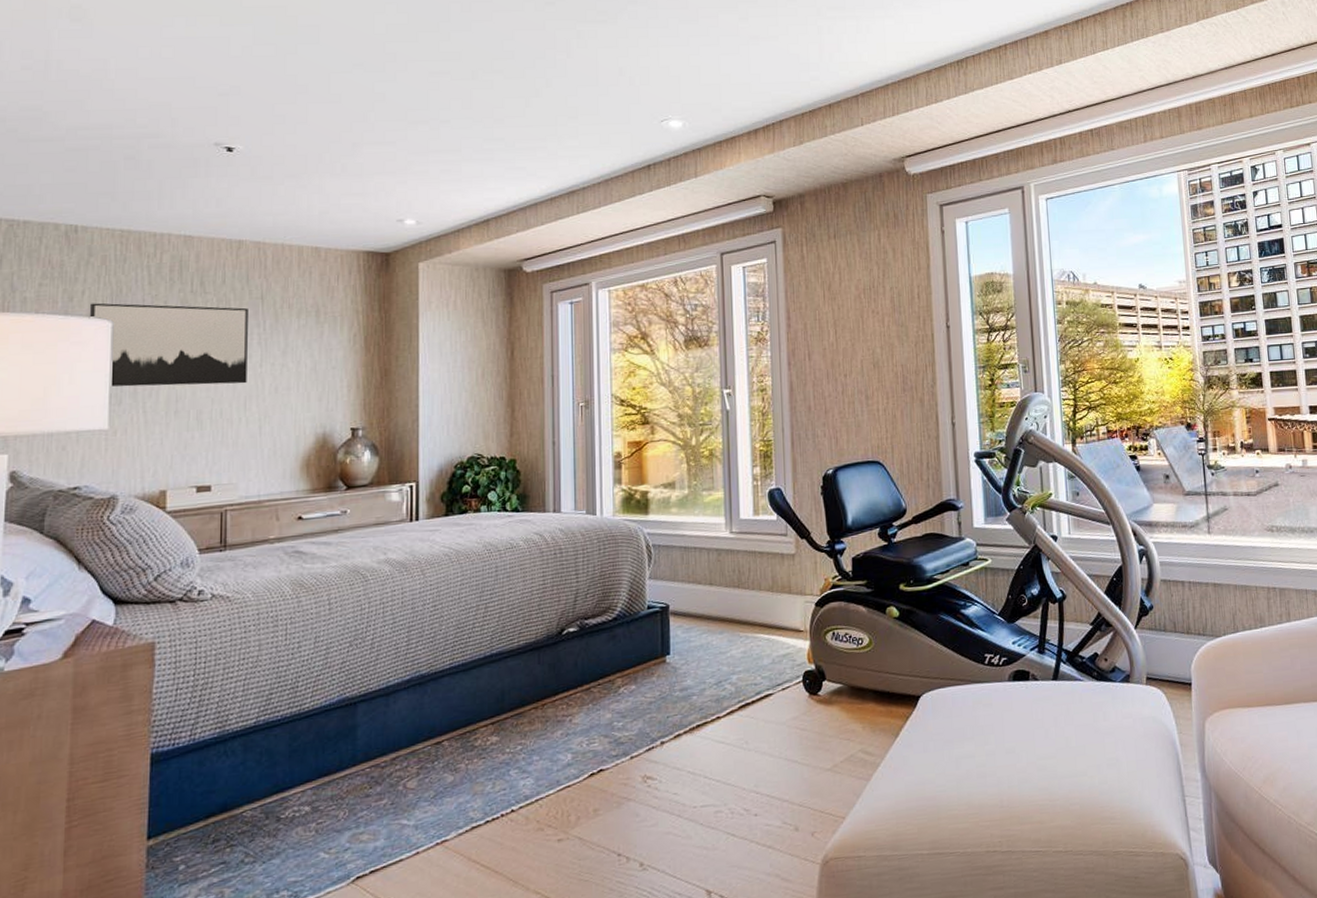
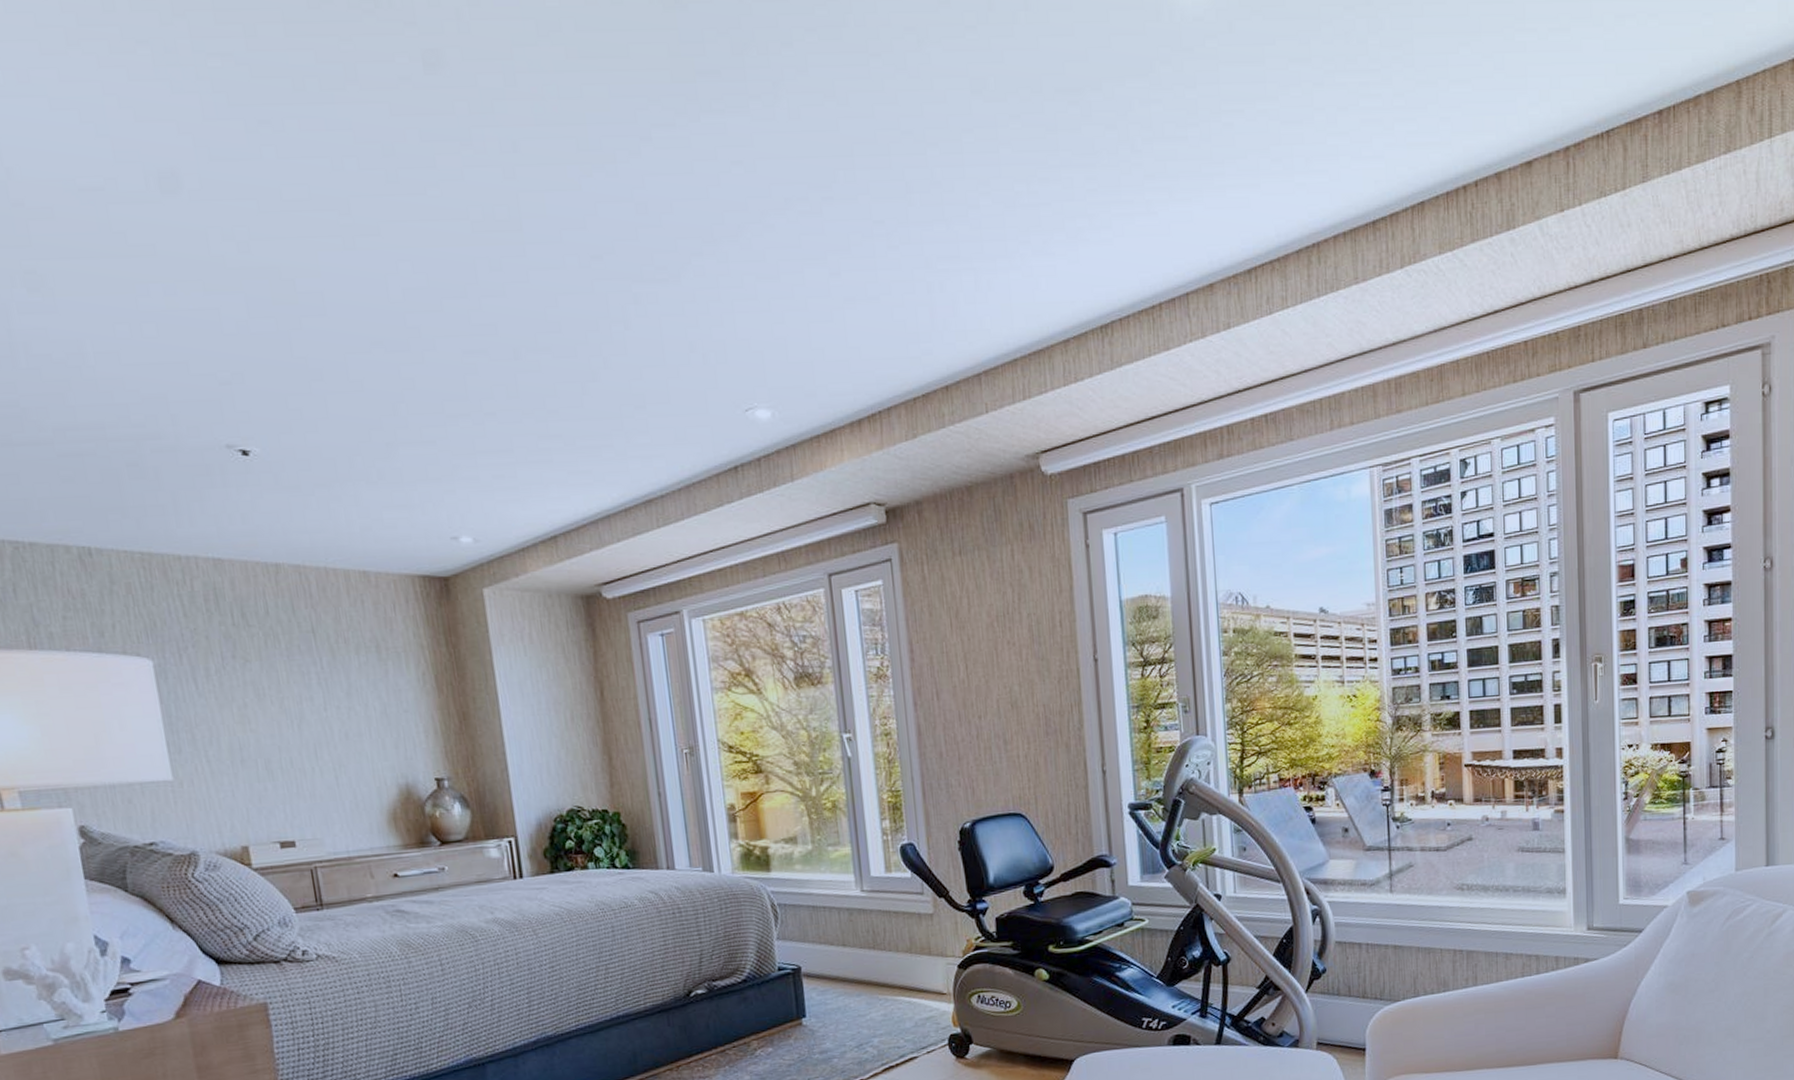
wall art: present [89,302,248,387] -> none [123,638,313,734]

